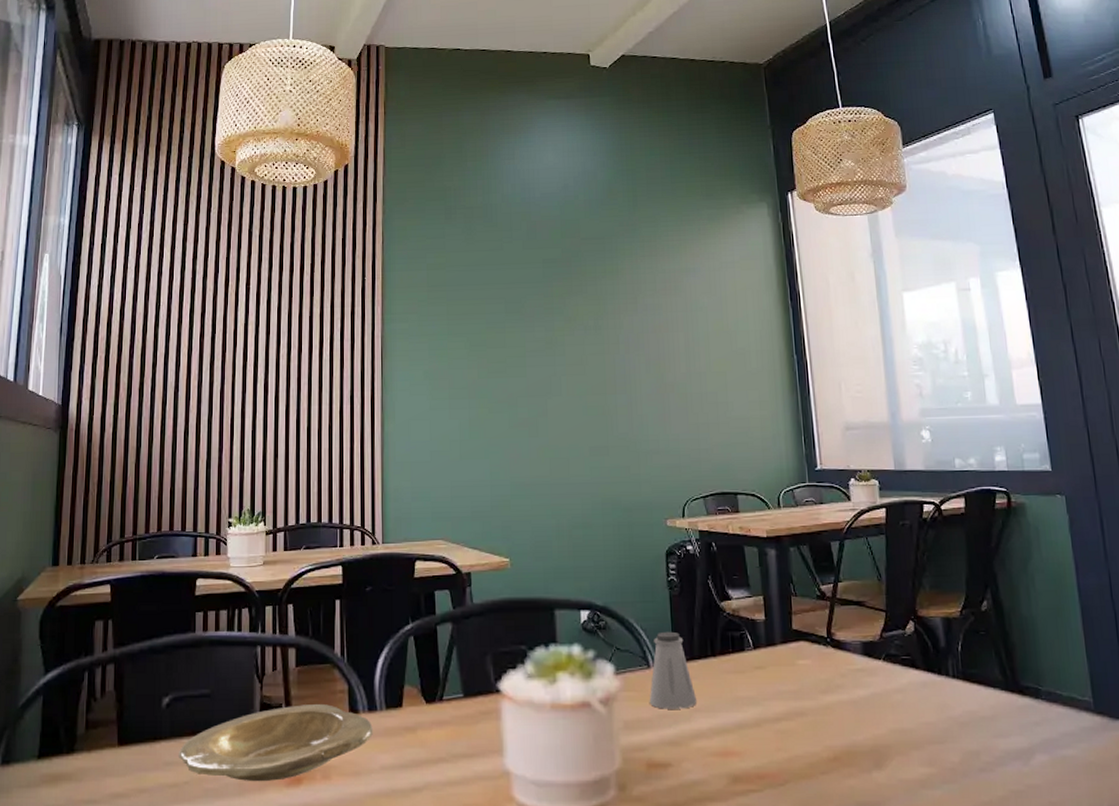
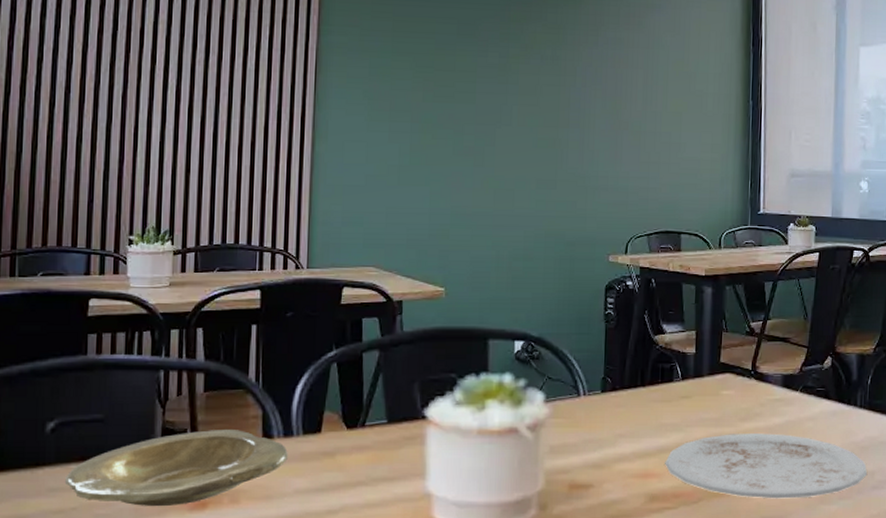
saltshaker: present [649,631,697,709] -> none [576,362,623,435]
plate: none [745,707,972,782] -> present [665,433,868,499]

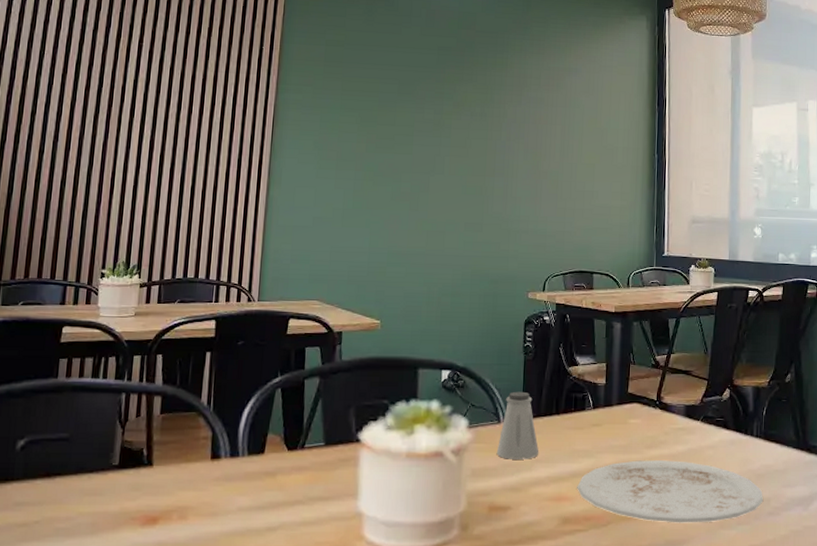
plate: present [65,428,288,506] -> none [30,448,234,521]
saltshaker: none [576,362,623,435] -> present [496,391,539,459]

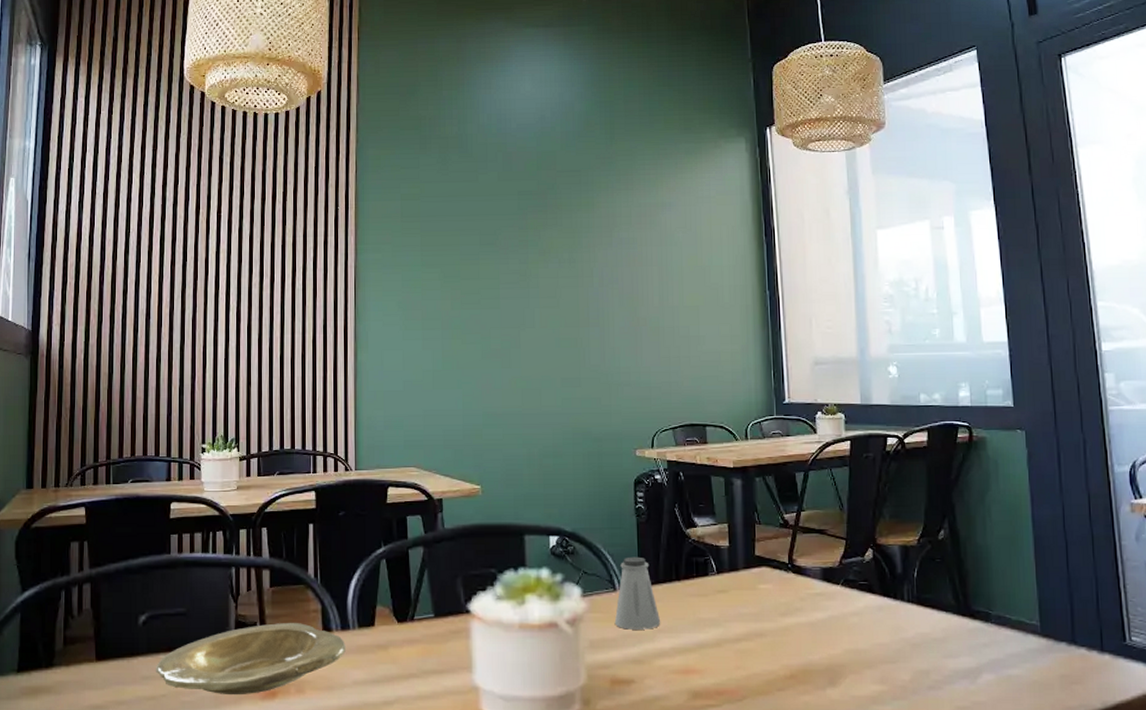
plate: none [30,448,234,521] -> present [156,622,346,694]
plate: present [577,460,764,523] -> none [705,629,922,698]

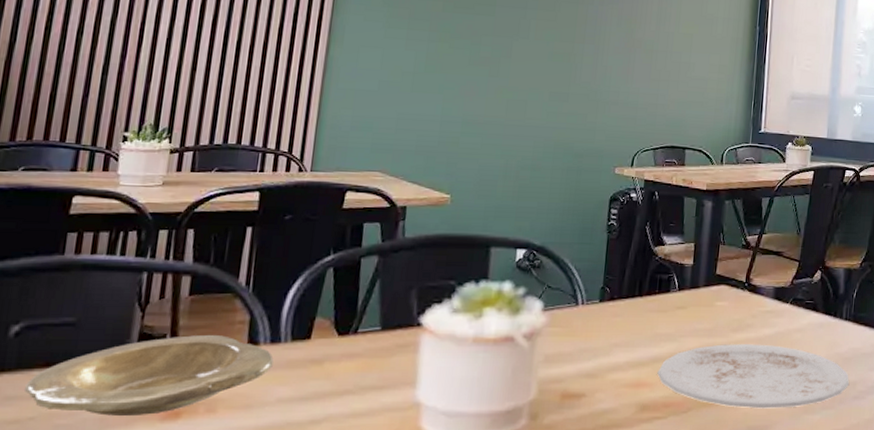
saltshaker: present [614,556,661,630] -> none [572,272,619,344]
plate: none [705,629,922,698] -> present [657,344,850,409]

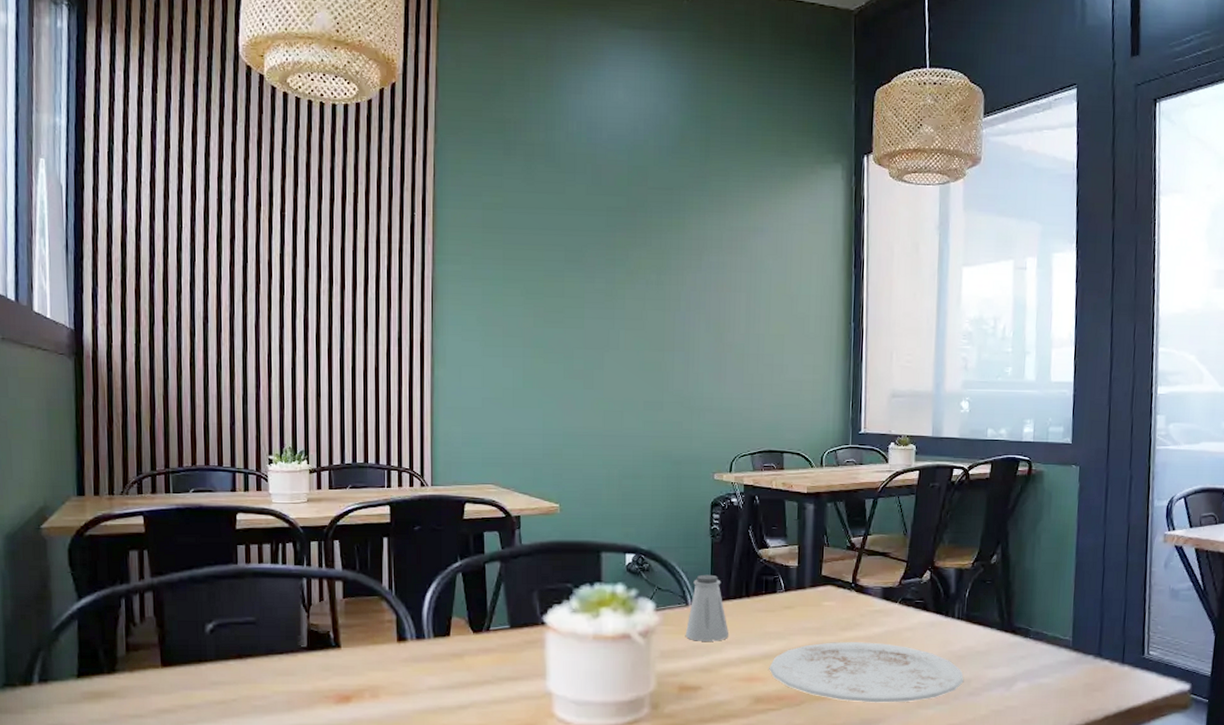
plate: present [25,334,274,416] -> none [225,631,421,699]
saltshaker: none [572,272,619,344] -> present [685,574,729,641]

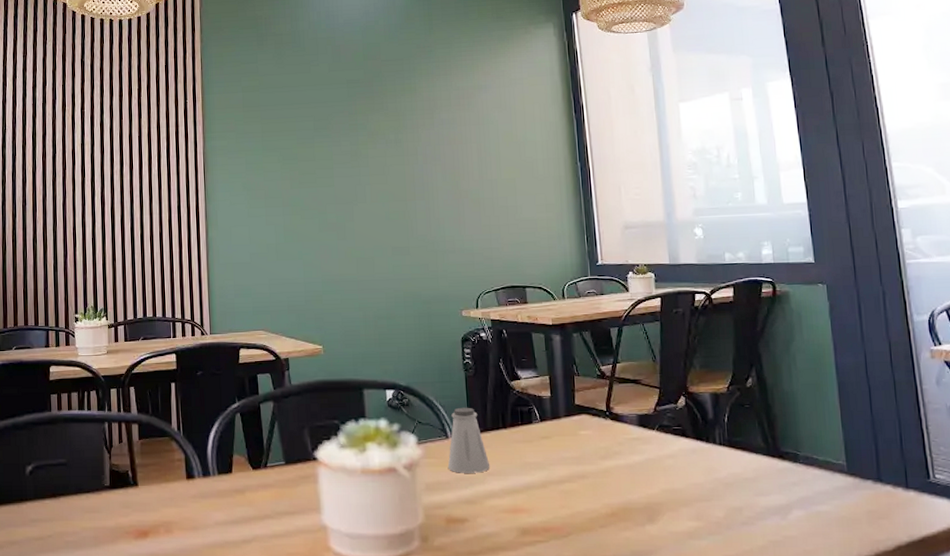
plate: present [769,642,964,703] -> none [532,471,735,534]

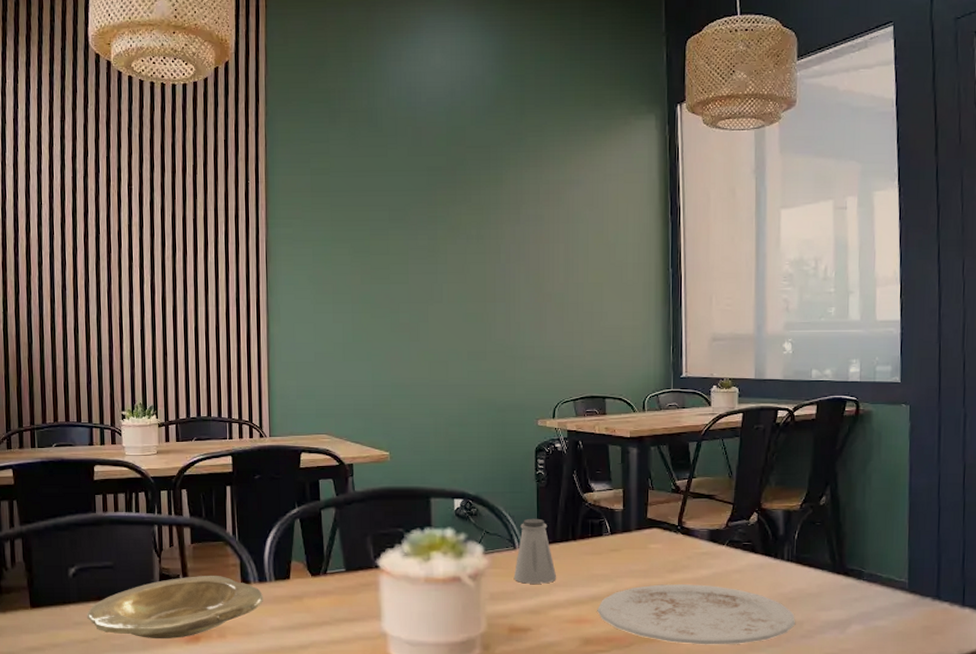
plate: none [42,470,207,535] -> present [87,575,263,638]
plate: none [532,471,735,534] -> present [597,584,796,645]

